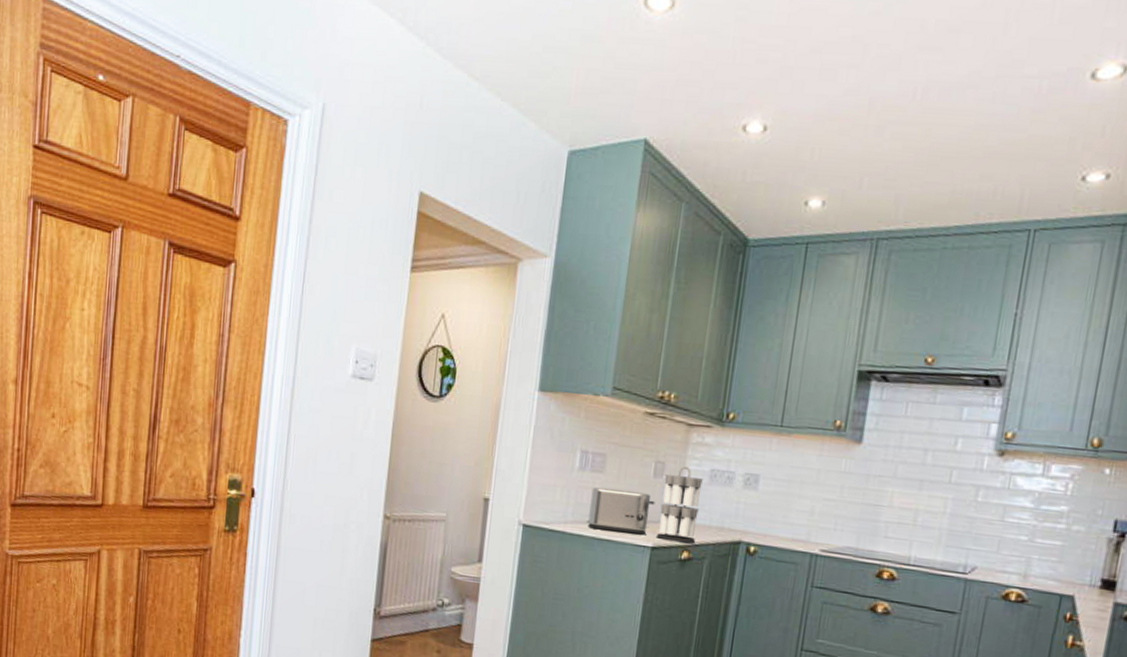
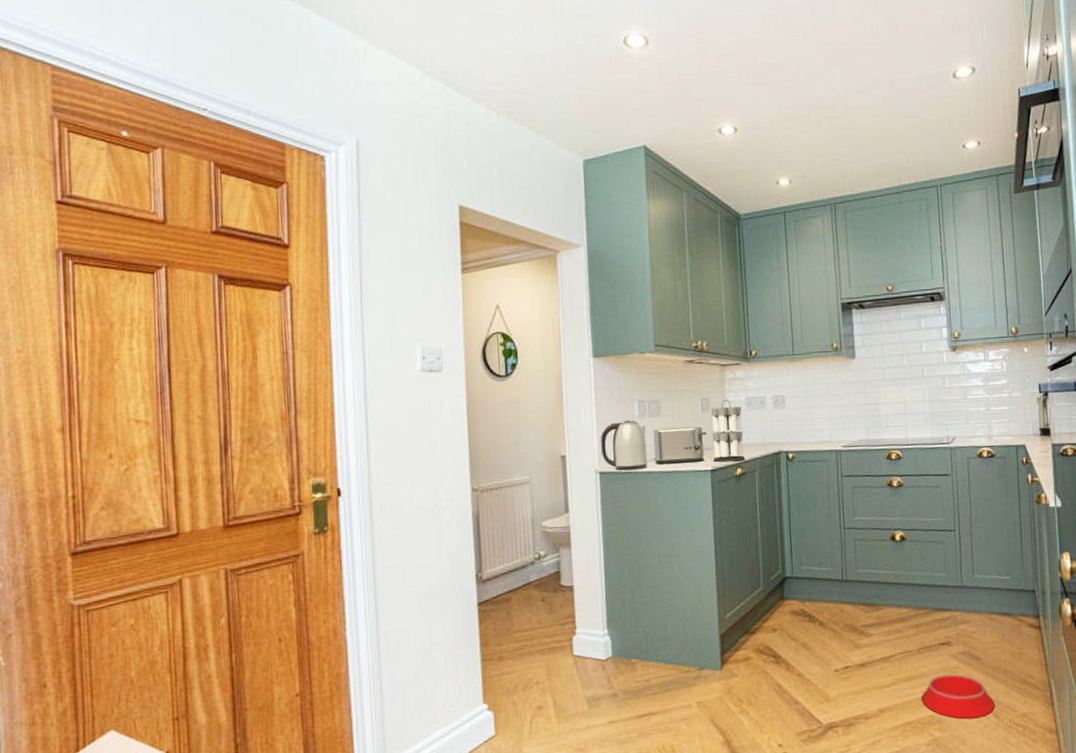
kettle: none [529,470,585,531] -> present [601,420,648,471]

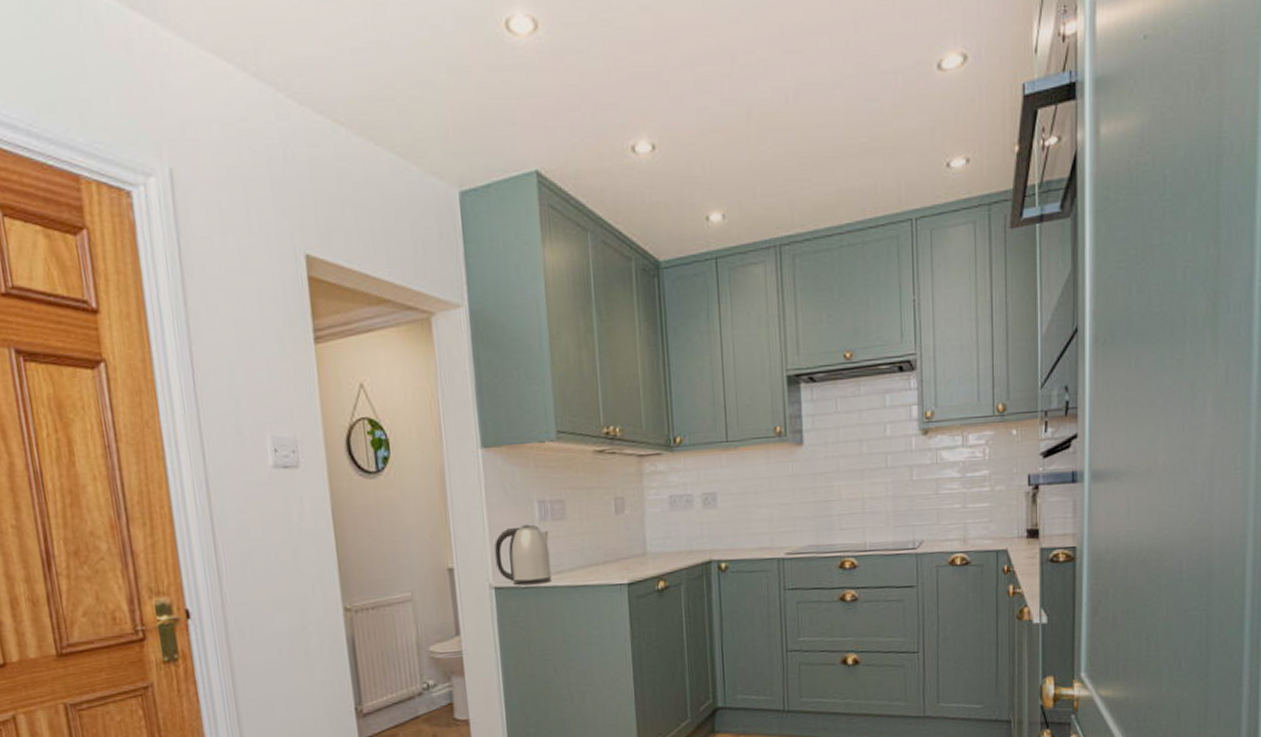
toaster: present [653,427,707,465] -> none [557,531,623,578]
spice rack: present [710,399,745,463] -> none [626,497,668,575]

